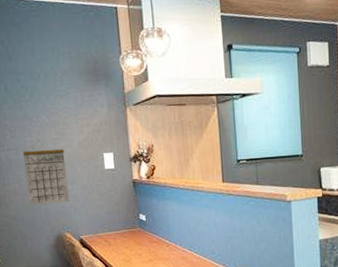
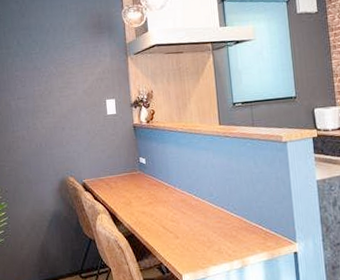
calendar: present [22,148,69,206] -> none [31,96,73,152]

